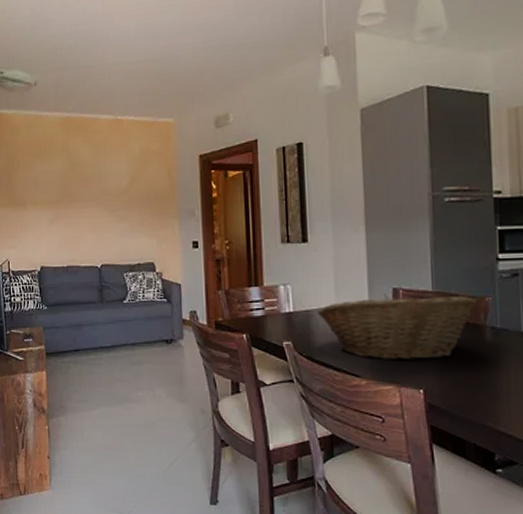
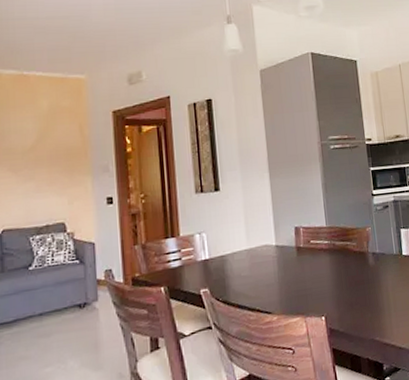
fruit basket: present [318,294,477,361] -> none [231,228,361,295]

